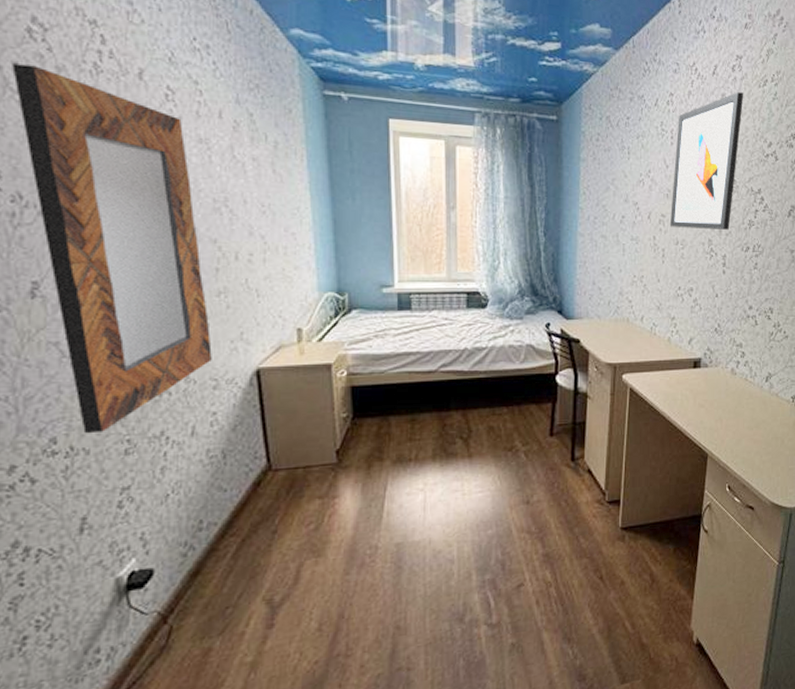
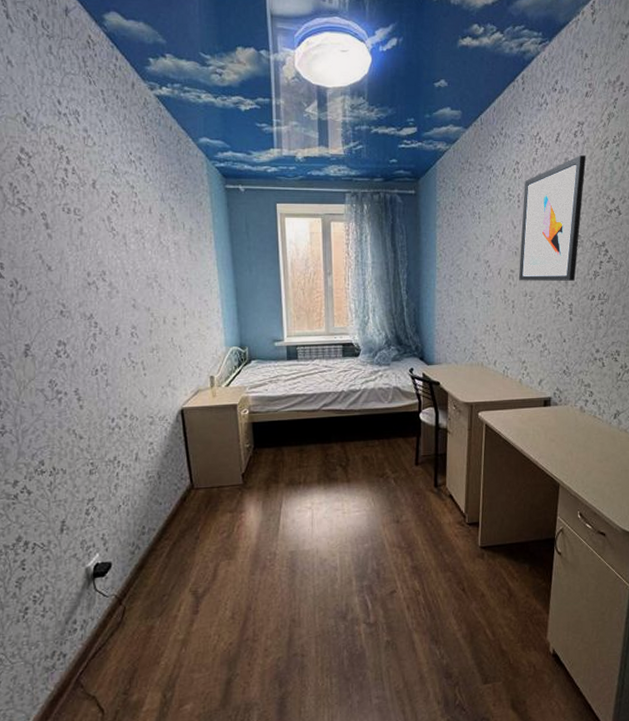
home mirror: present [12,63,212,434] -> none [9,184,148,458]

